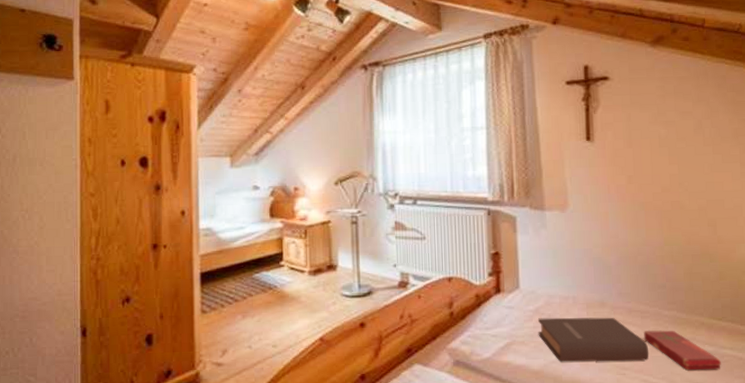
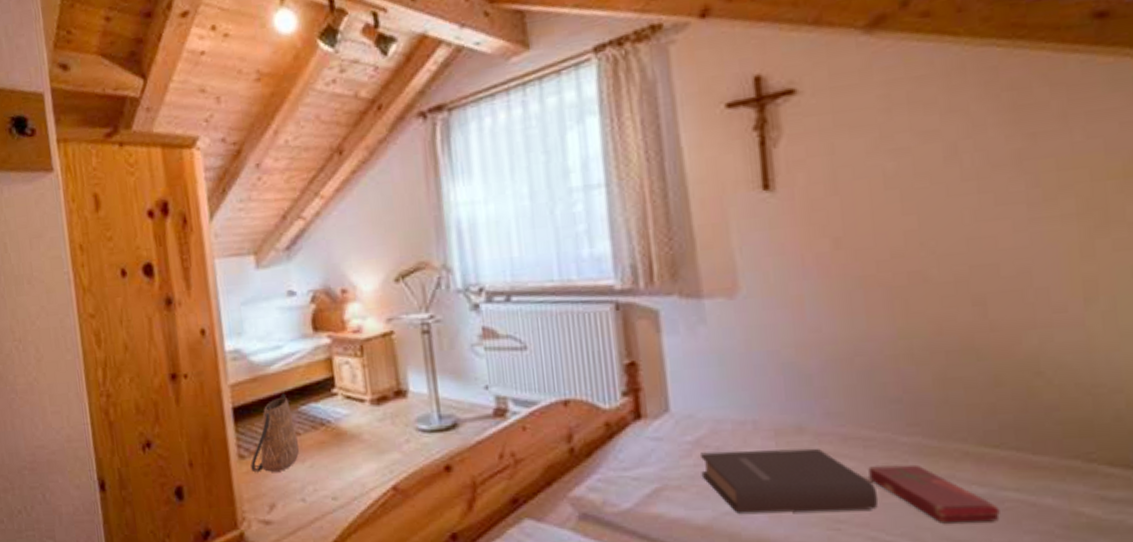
tote bag: none [211,263,251,325] -> present [251,393,300,473]

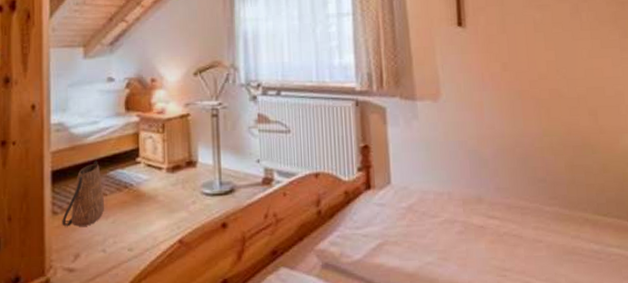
book: present [699,448,879,513] -> none [411,214,531,263]
book: present [868,464,1000,524] -> none [524,227,608,271]

